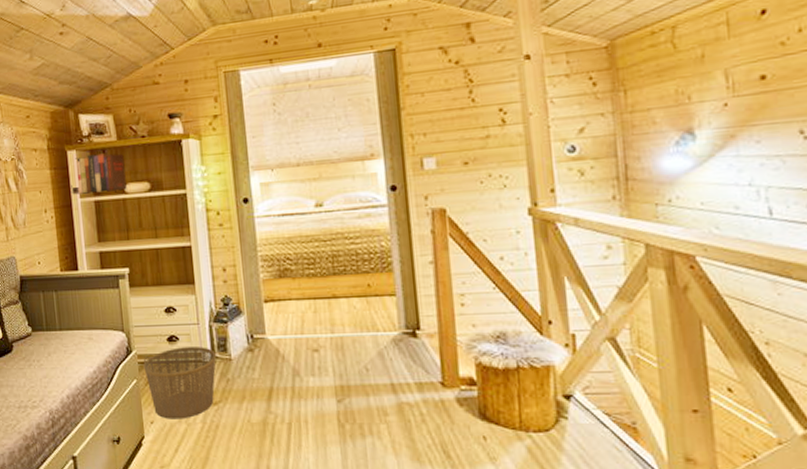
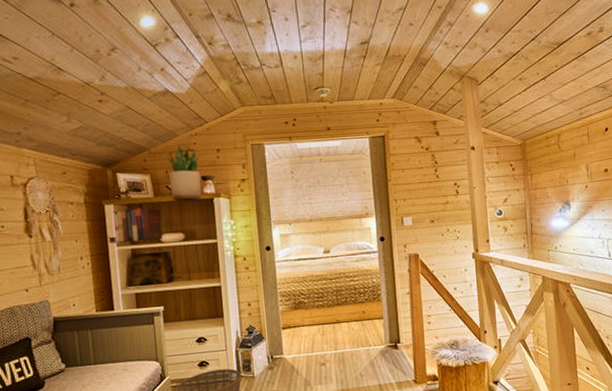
decorative box: none [89,202,149,244] -> present [125,250,183,287]
planter: none [131,78,169,145] -> present [168,145,202,202]

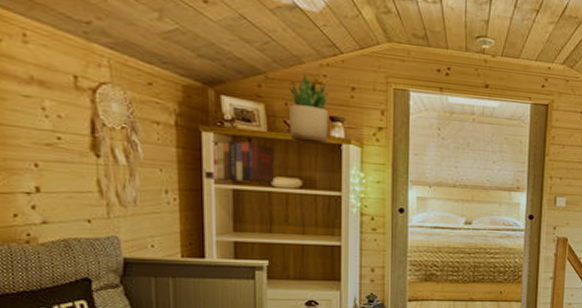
decorative box: present [125,250,183,287] -> none [222,194,295,235]

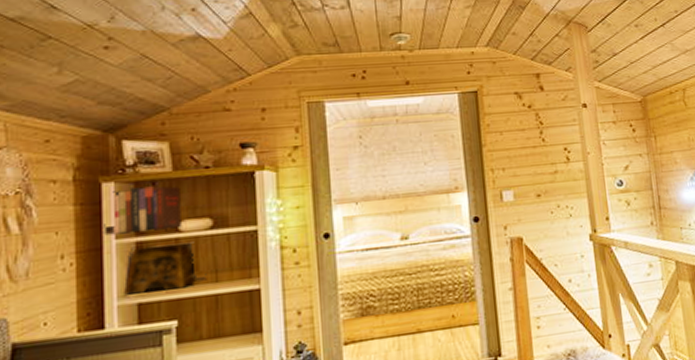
decorative box: none [222,194,295,235] -> present [124,242,207,295]
planter: present [289,74,328,144] -> none [195,103,239,177]

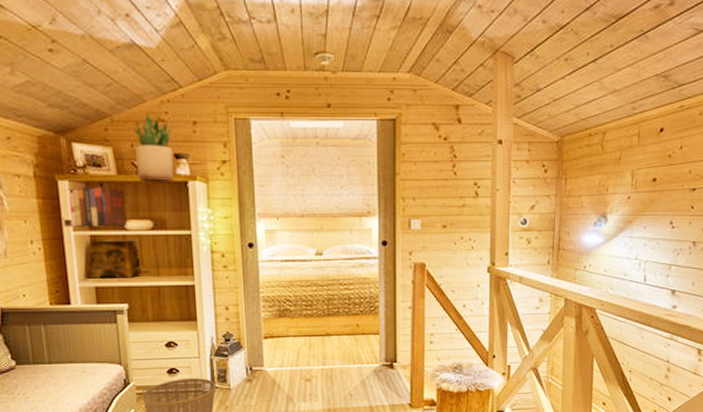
planter: none [195,103,239,177] -> present [134,113,174,182]

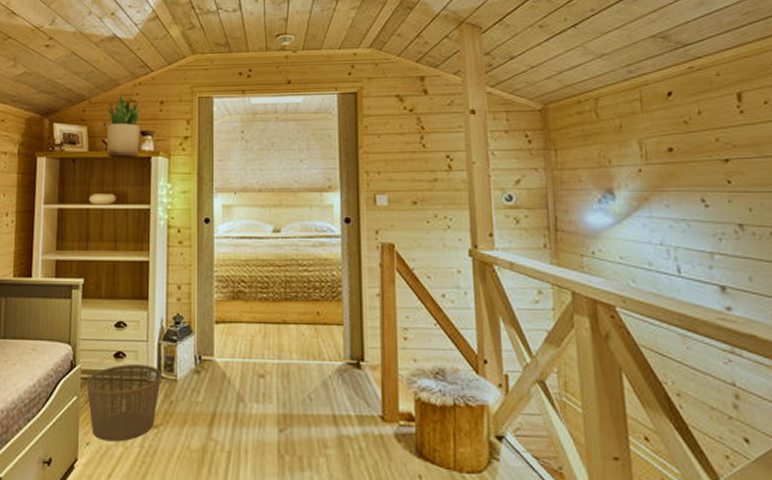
books: present [63,187,127,227] -> none [36,163,93,201]
decorative box: present [83,239,150,279] -> none [47,213,108,252]

